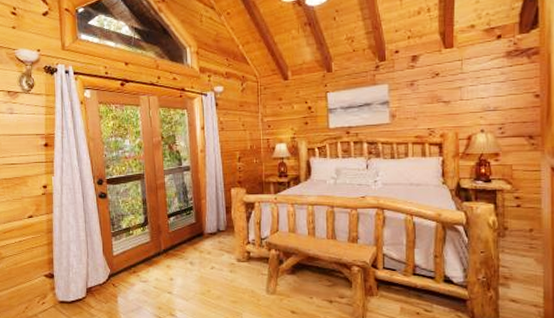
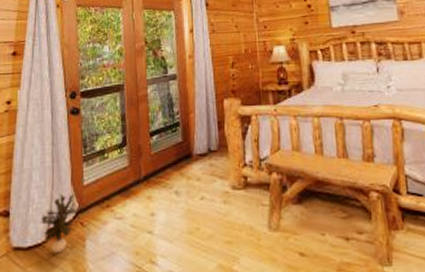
potted plant: none [79,262,110,306] -> present [40,194,78,253]

